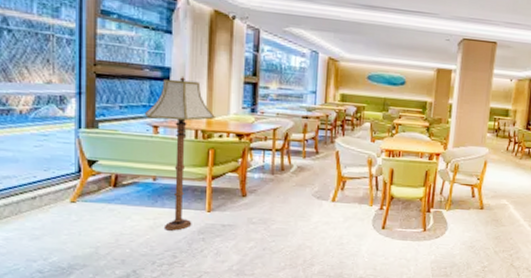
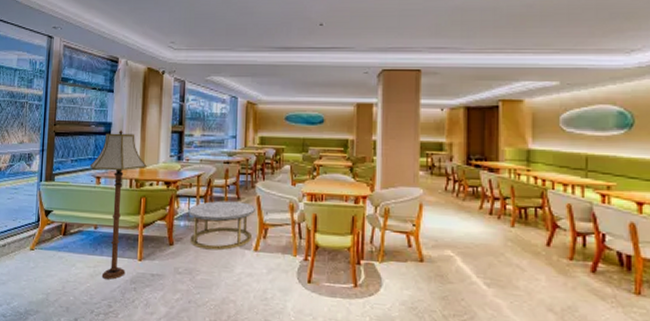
coffee table: none [263,154,334,201] -> present [188,200,255,251]

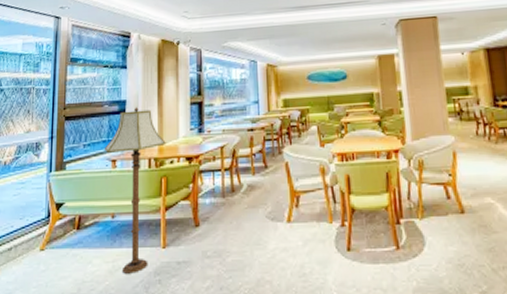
coffee table: present [188,200,255,251] -> none [213,170,285,227]

